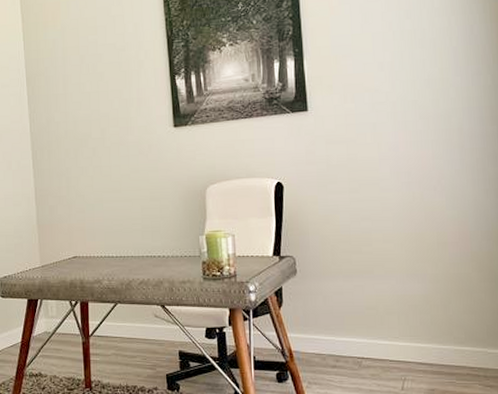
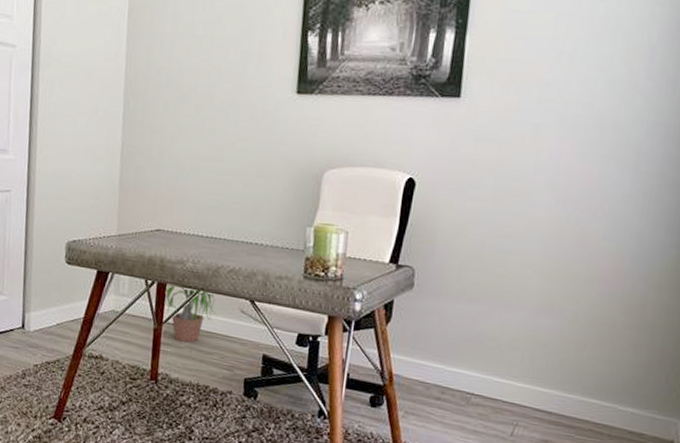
potted plant: none [87,301,133,350] -> present [163,283,216,343]

